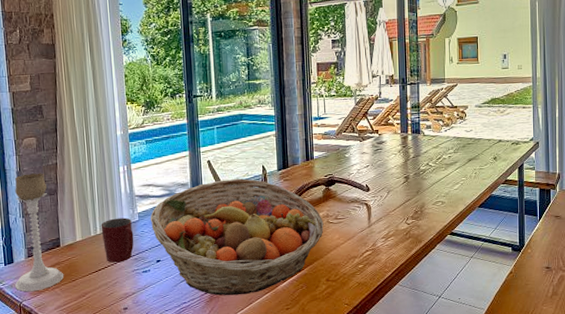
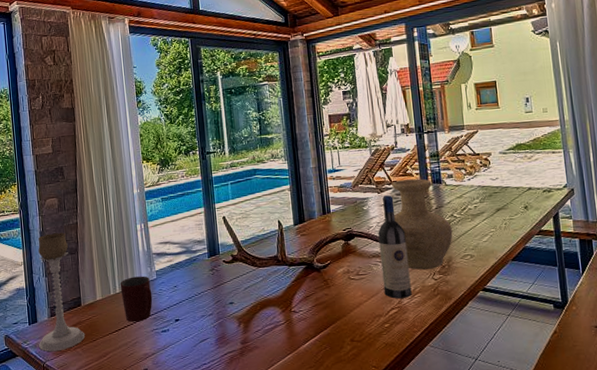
fruit basket: present [150,178,324,296] -> none [167,234,345,357]
wine bottle: none [358,143,386,242] -> present [378,194,412,299]
vase: none [374,128,427,215] -> present [392,178,453,270]

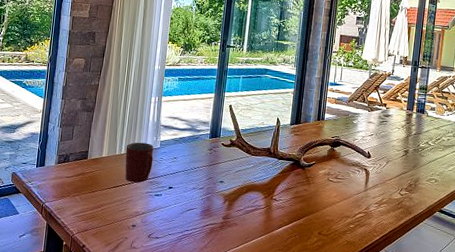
candle holder: present [38,232,85,352] -> none [41,89,86,195]
wine bottle: present [378,194,412,299] -> none [355,114,385,206]
vase: present [392,178,453,270] -> none [377,103,425,186]

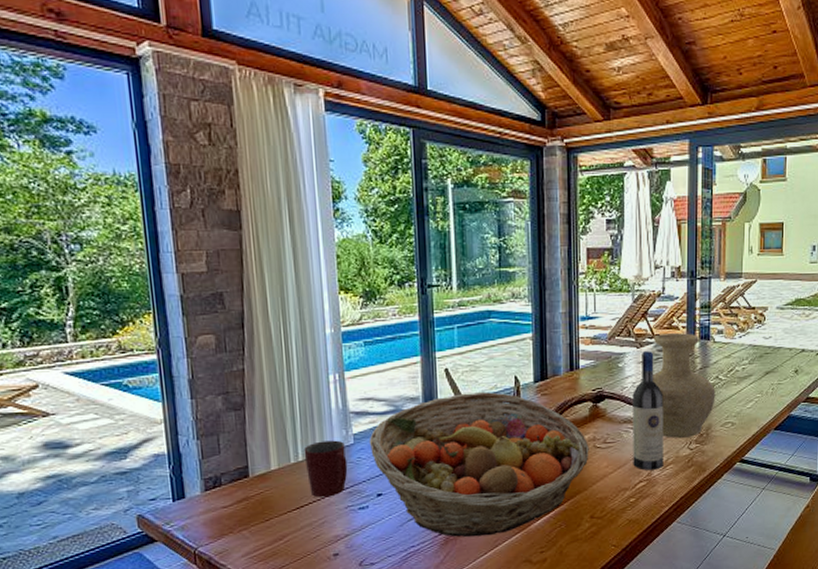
fruit basket: none [170,124,324,233] -> present [369,392,589,538]
wine bottle: none [355,114,385,206] -> present [632,350,664,470]
vase: none [377,103,425,186] -> present [653,333,716,439]

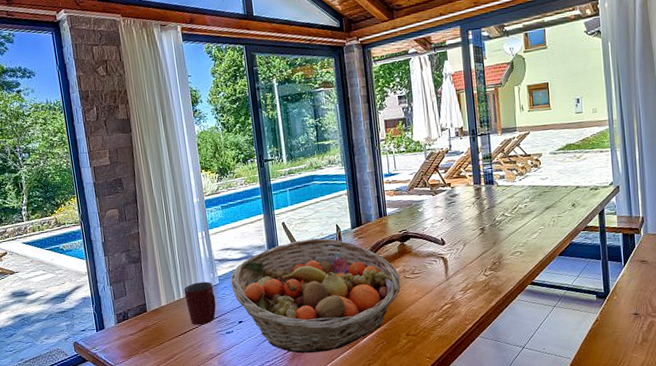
wine bottle: present [632,350,664,470] -> none [432,196,464,295]
vase: present [653,333,716,439] -> none [446,180,504,267]

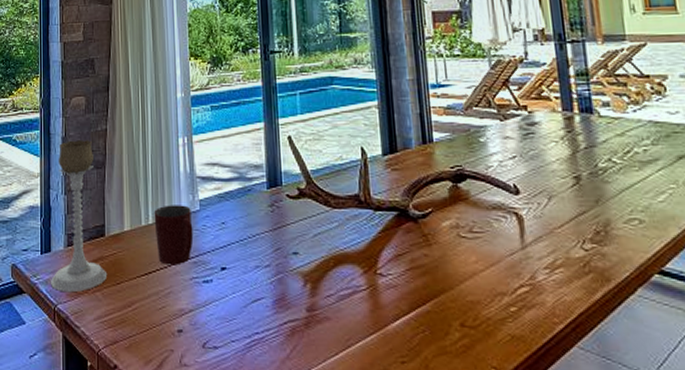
candle holder: none [101,242,152,356] -> present [50,140,108,293]
fruit basket: present [230,238,401,354] -> none [214,163,453,333]

